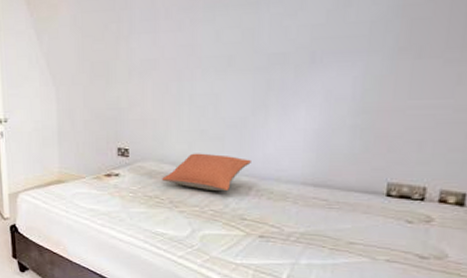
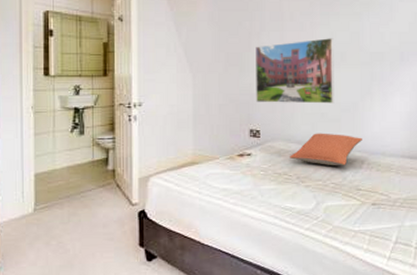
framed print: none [124,38,220,119] -> present [256,38,335,104]

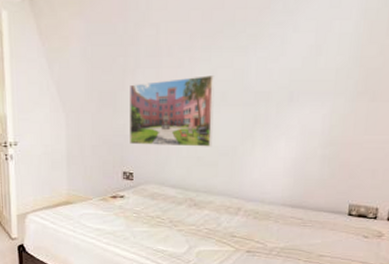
pillow: present [290,133,362,166] -> none [163,177,240,212]

